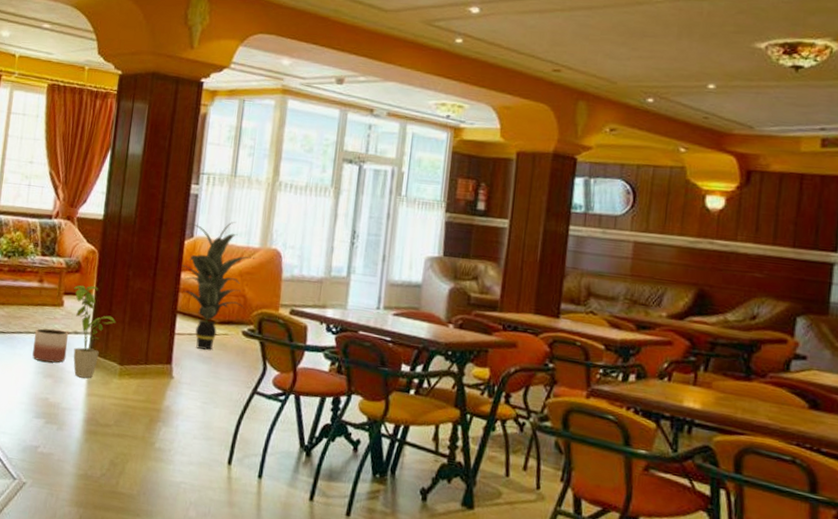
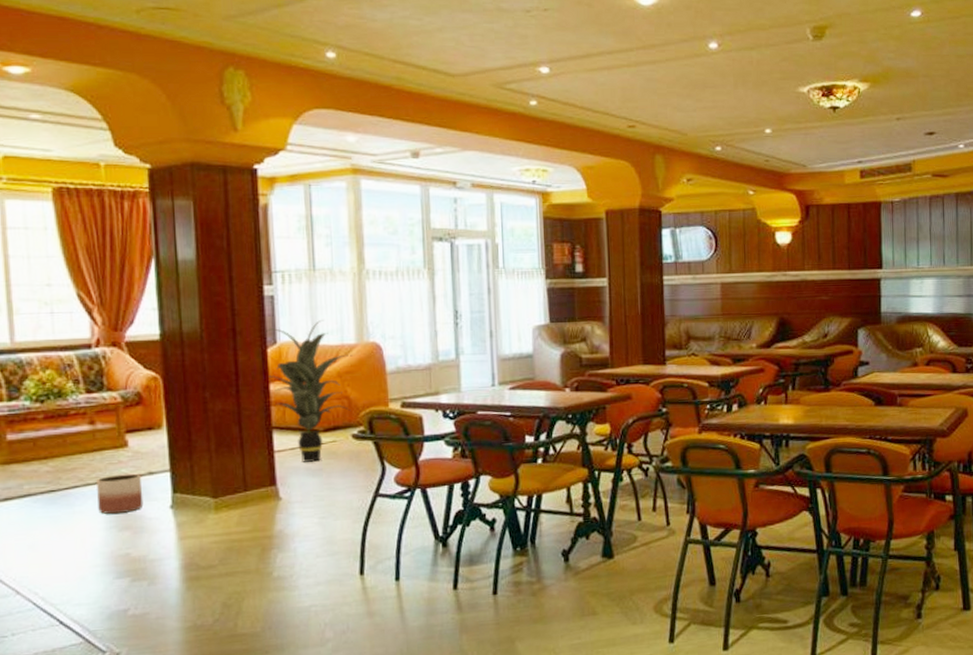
house plant: present [73,285,117,379] -> none [138,417,200,522]

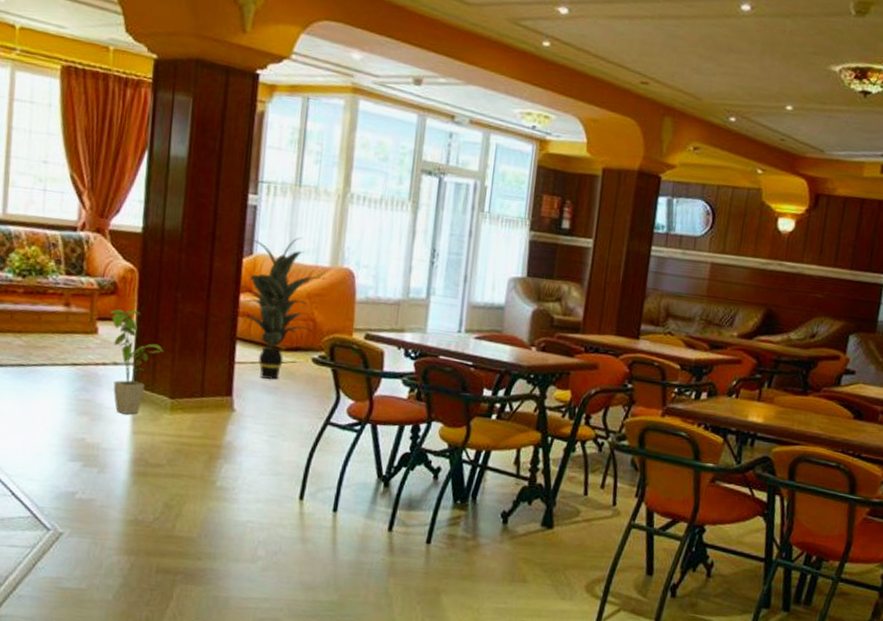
planter: present [97,473,144,515] -> none [62,359,106,399]
house plant: none [138,417,200,522] -> present [110,309,164,415]

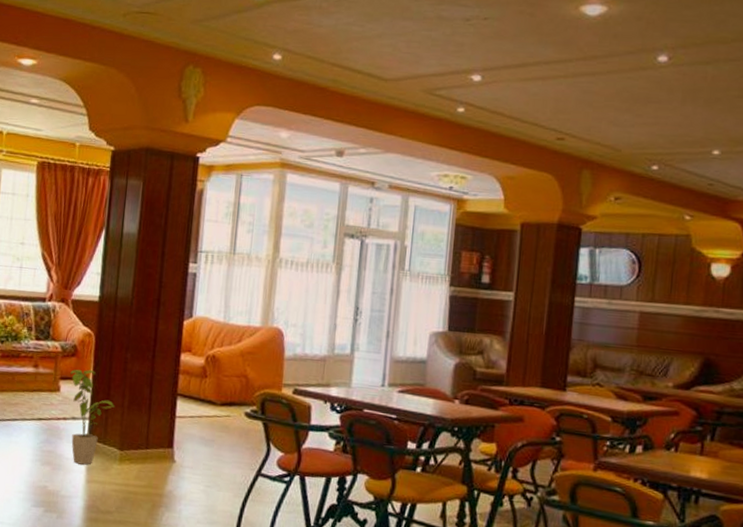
indoor plant: present [240,237,325,380] -> none [181,301,256,433]

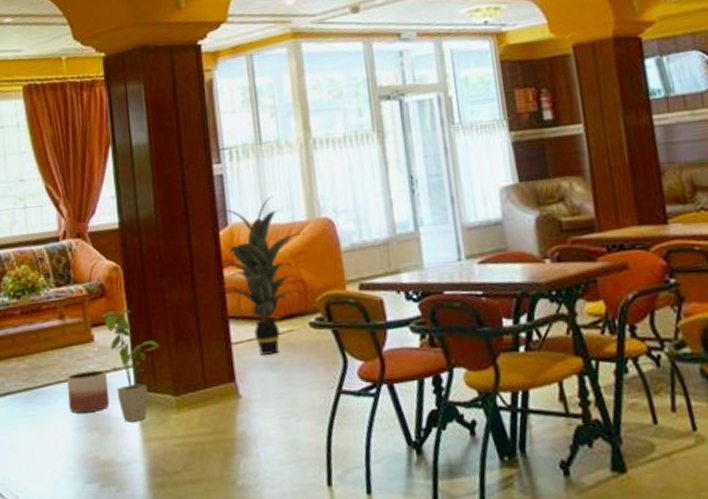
planter: none [29,414,66,450] -> present [67,370,110,414]
indoor plant: none [181,301,256,433] -> present [216,197,307,355]

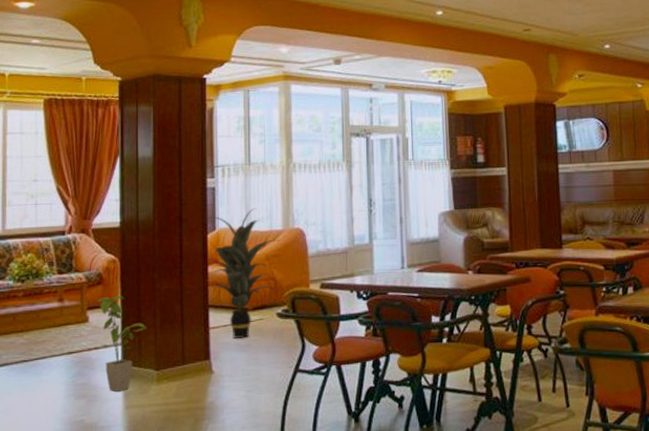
planter: present [67,370,110,414] -> none [61,346,98,384]

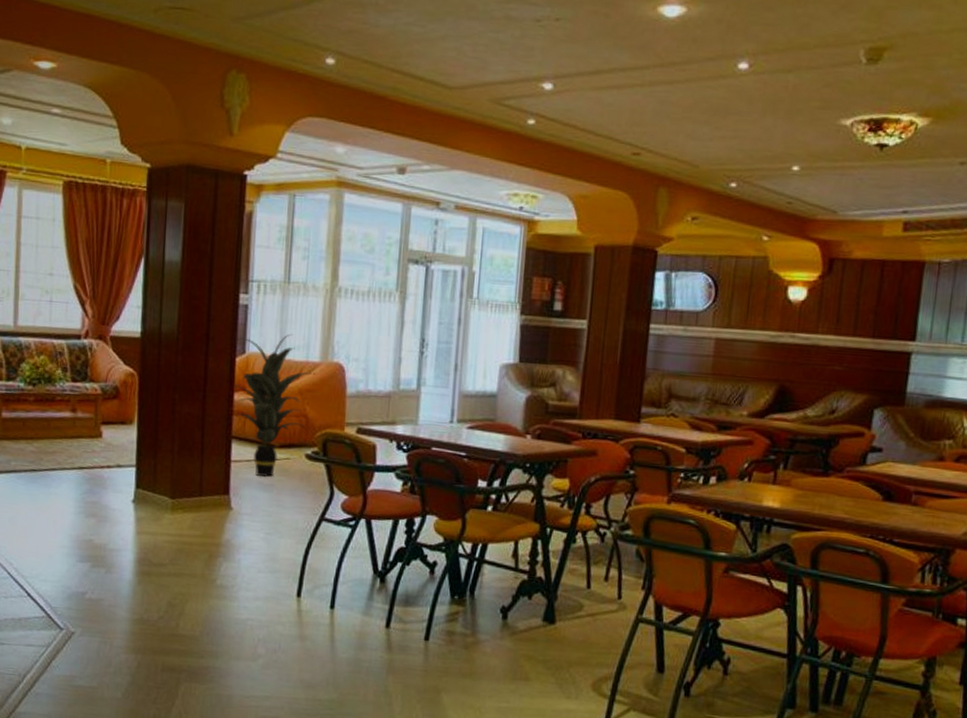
house plant: present [98,296,147,392] -> none [113,412,164,516]

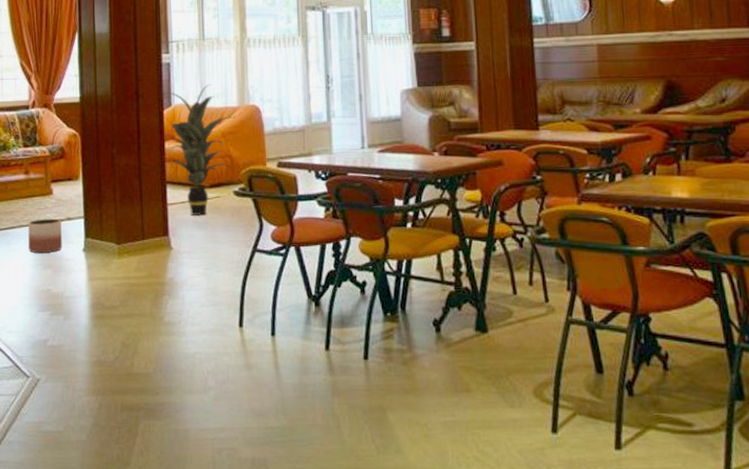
planter: none [70,463,110,501] -> present [28,218,63,254]

